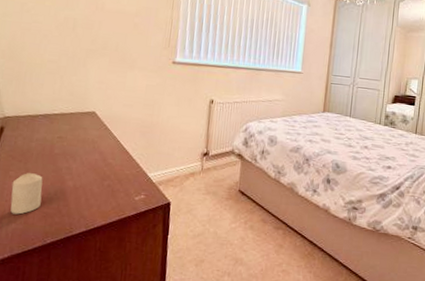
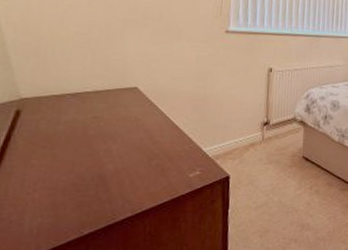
candle: present [10,173,43,215] -> none [34,160,76,208]

